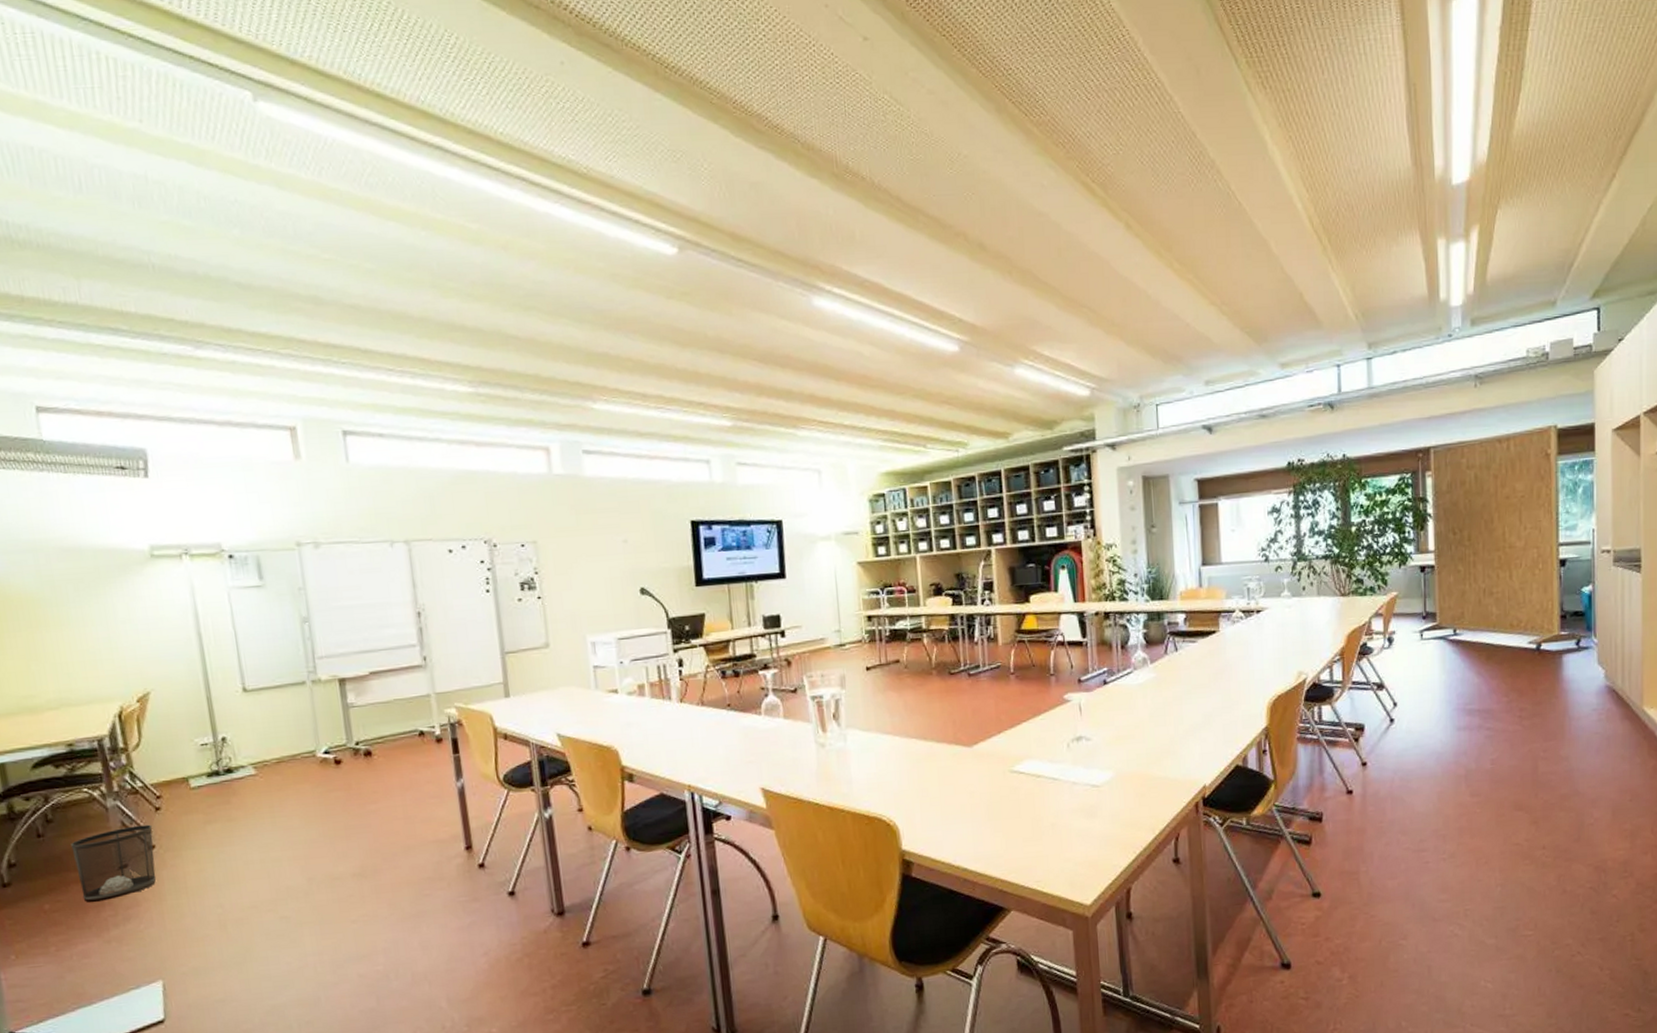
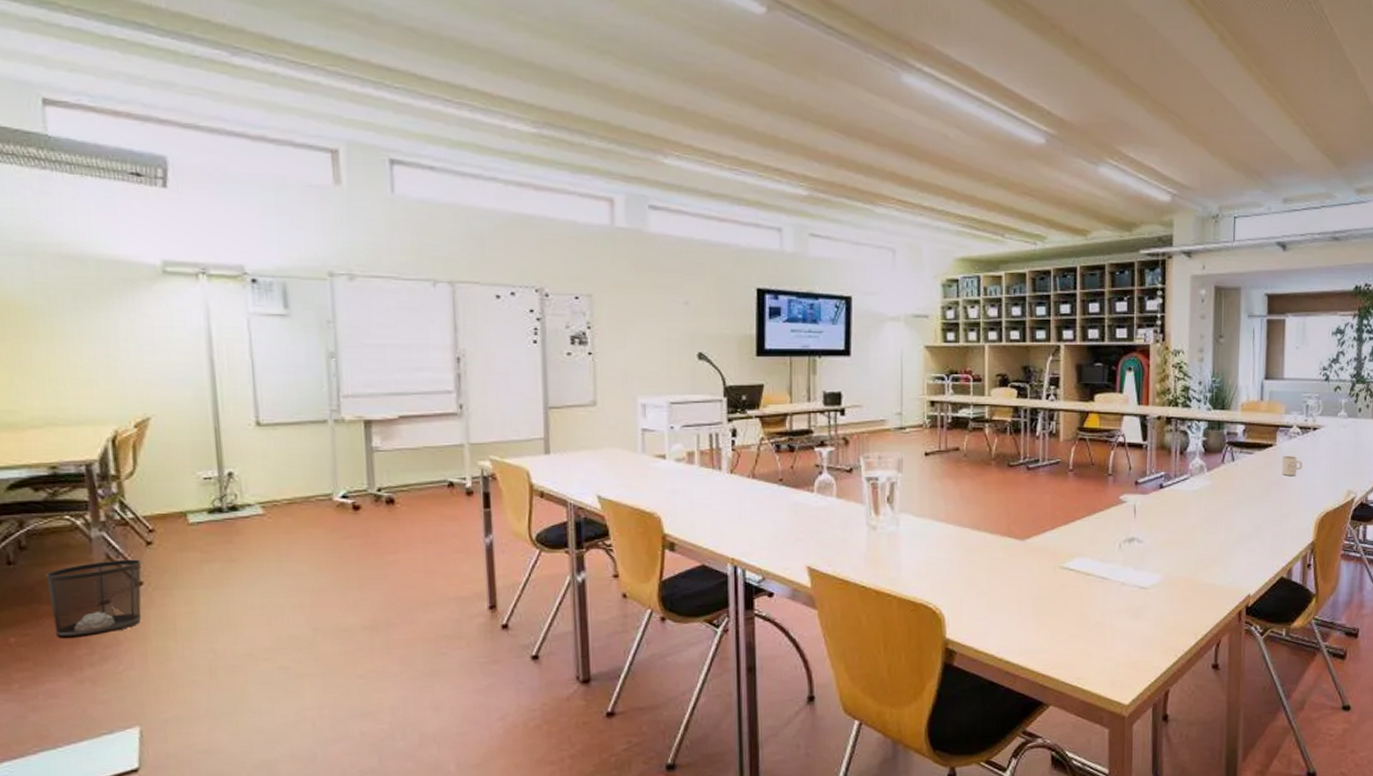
mug: none [1226,641,1249,662] -> present [1281,456,1302,477]

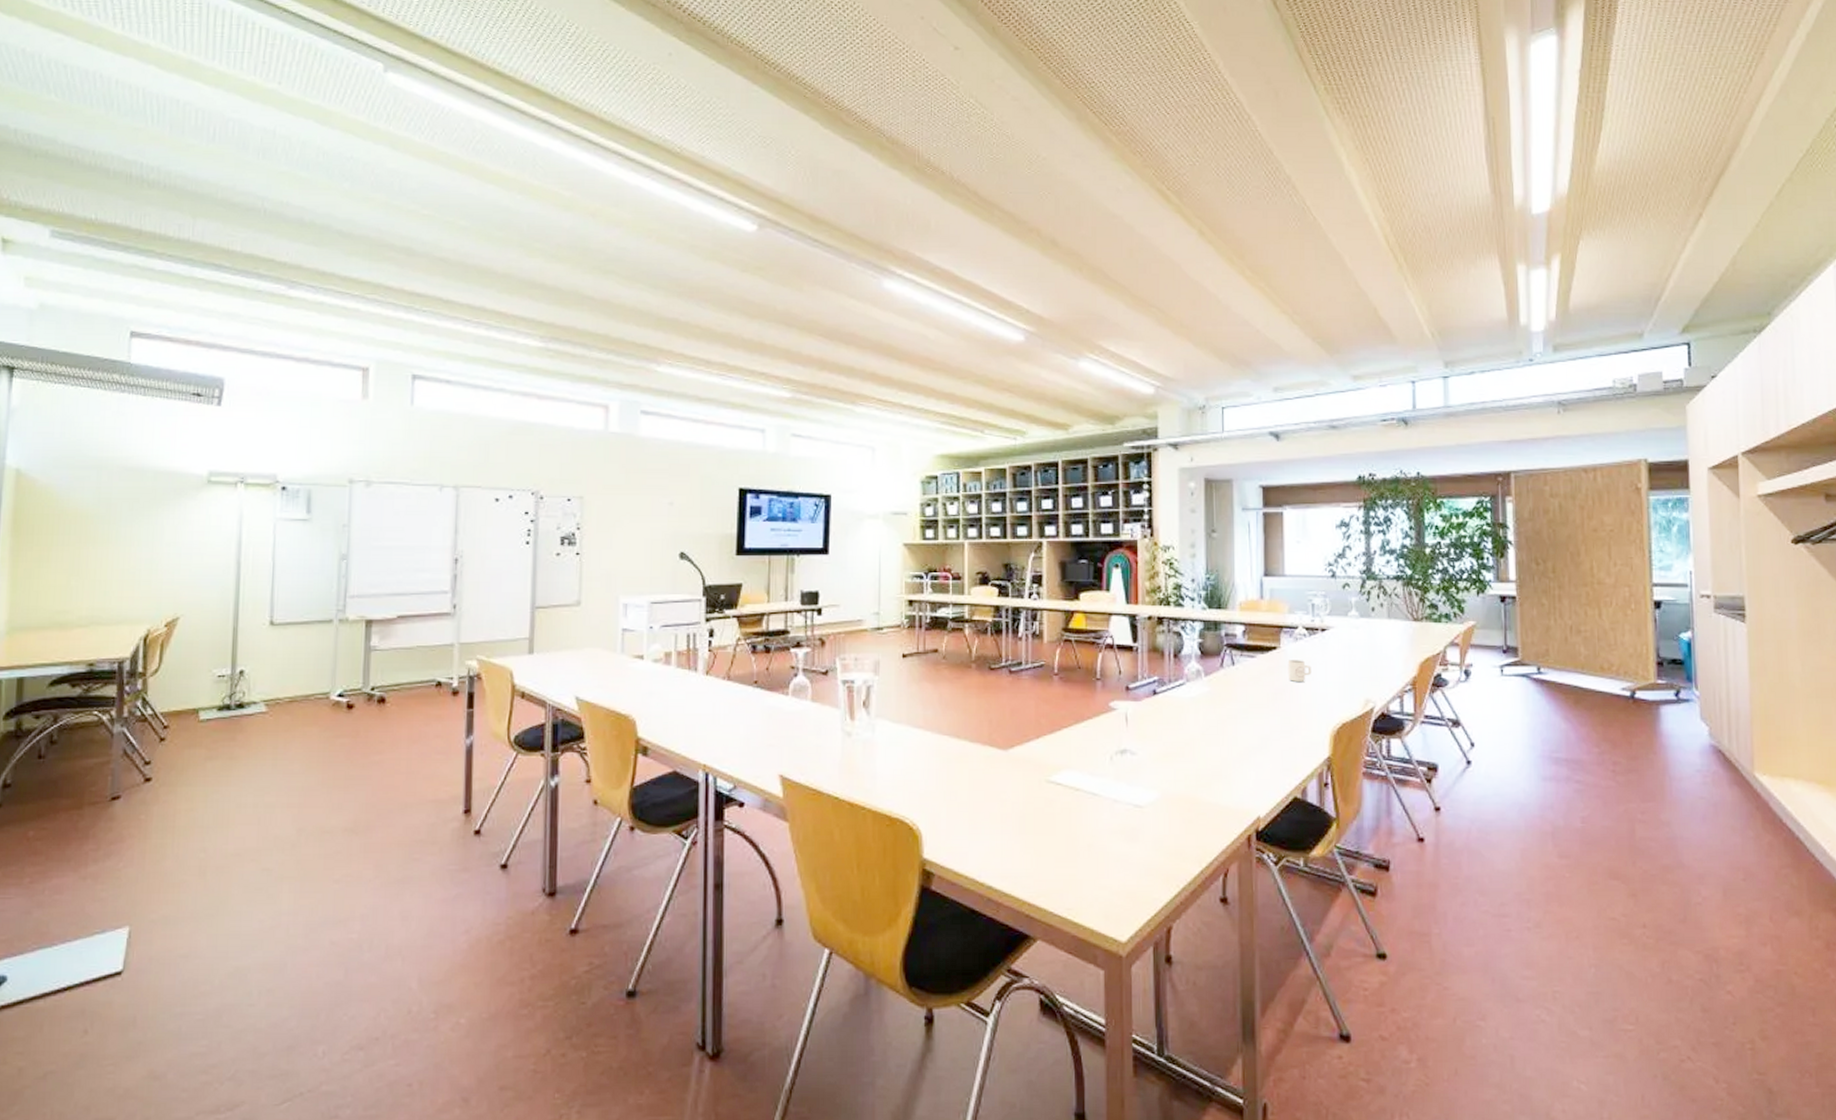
waste bin: present [46,559,142,640] -> none [69,755,154,834]

